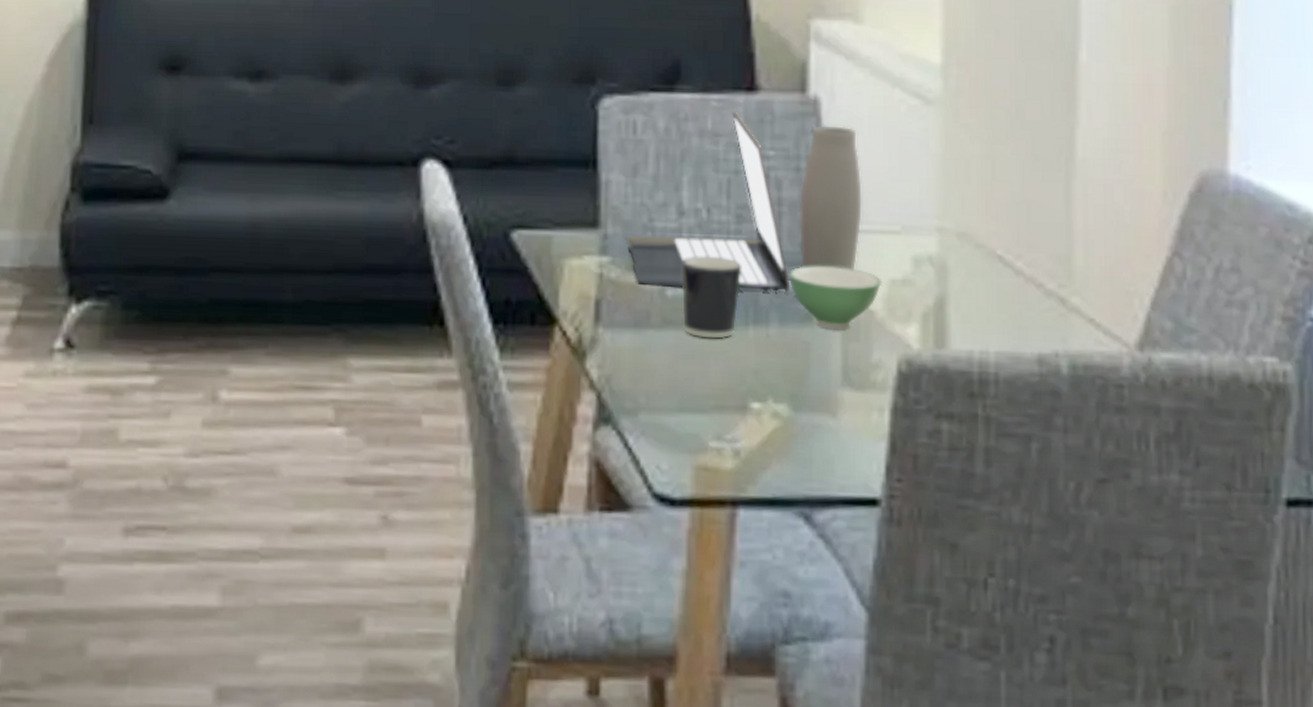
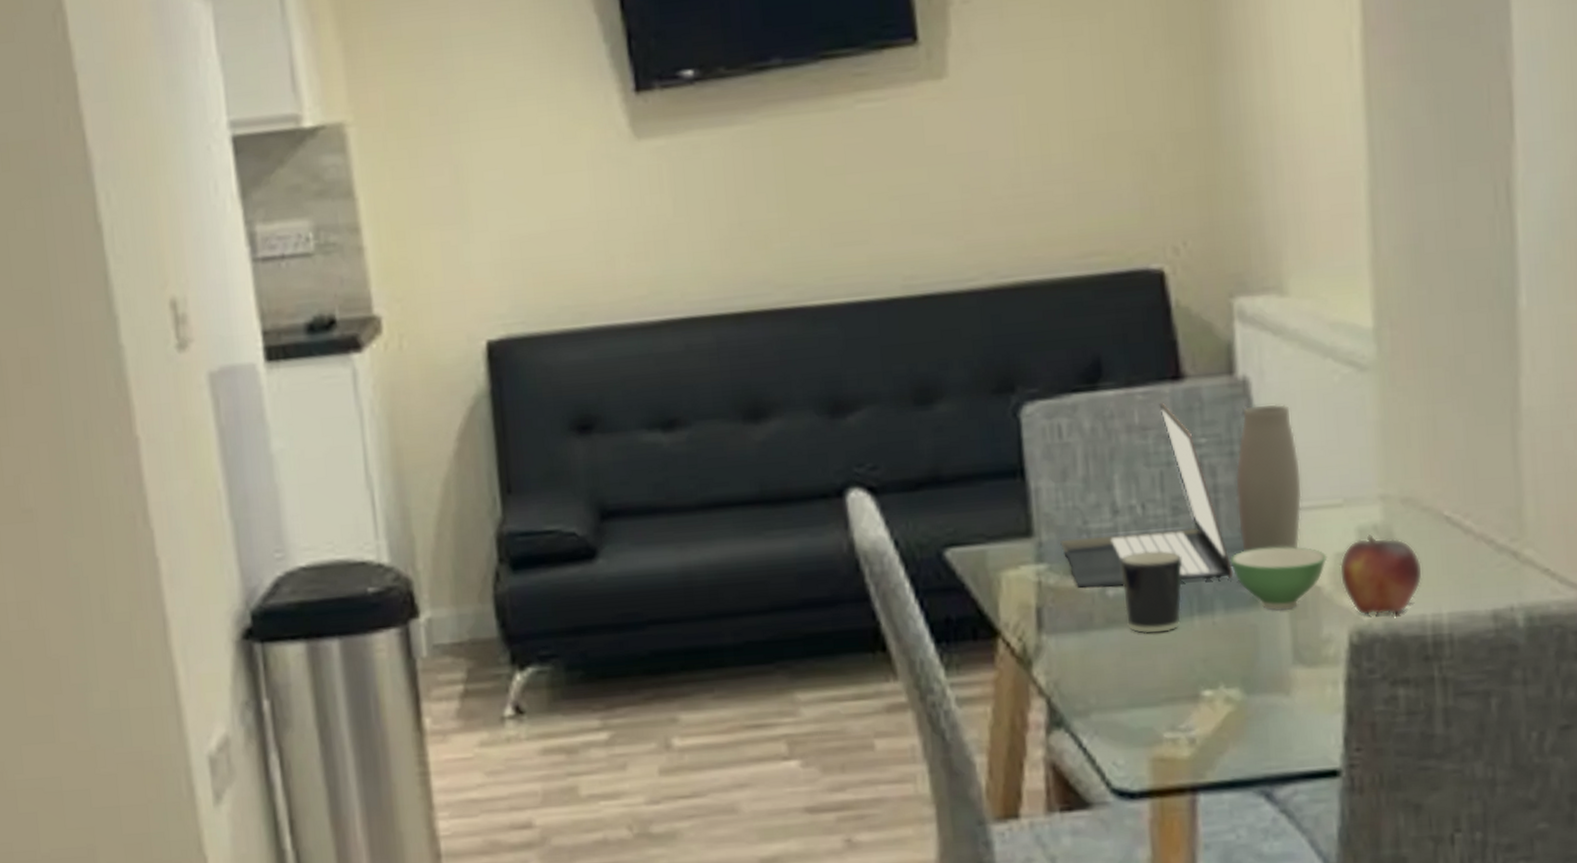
fruit: none [893,265,972,347] -> present [1339,535,1422,614]

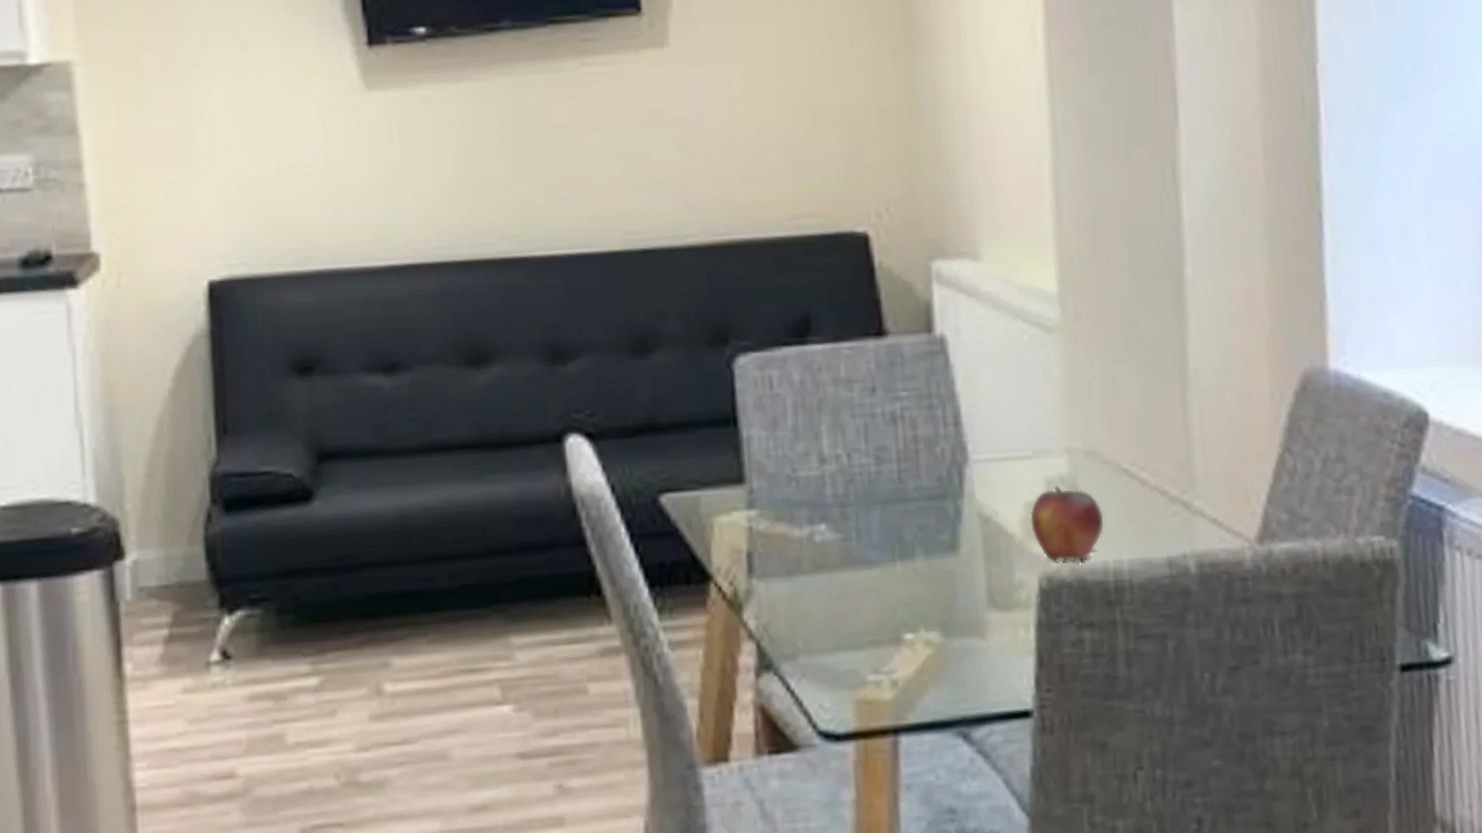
laptop: present [1060,402,1234,588] -> none [770,357,933,533]
mug: present [1120,551,1183,634] -> none [827,498,886,578]
bowl: present [1230,546,1328,610] -> none [929,495,1019,556]
vase: present [1235,404,1302,551] -> none [934,361,995,500]

